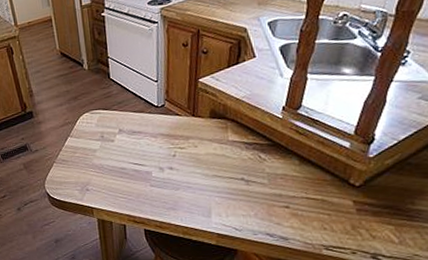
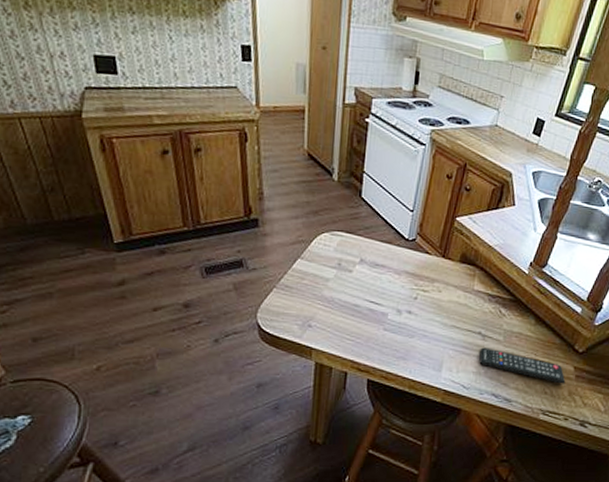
remote control: none [246,191,346,219] -> present [479,347,566,384]

